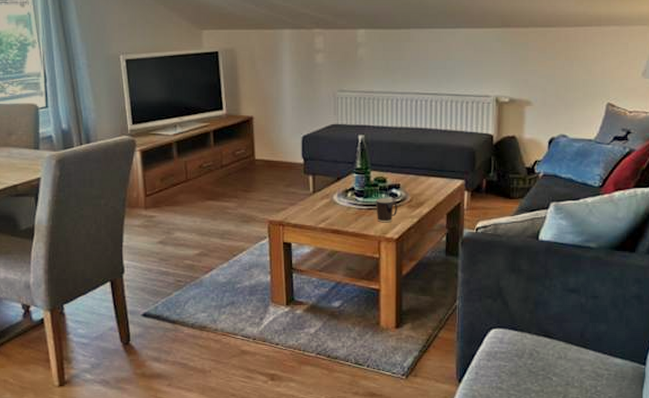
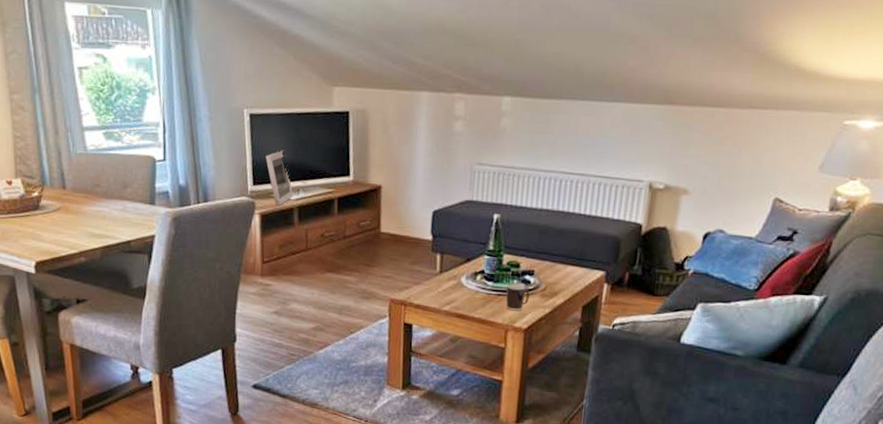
picture frame: none [143,90,171,143] -> present [265,150,294,207]

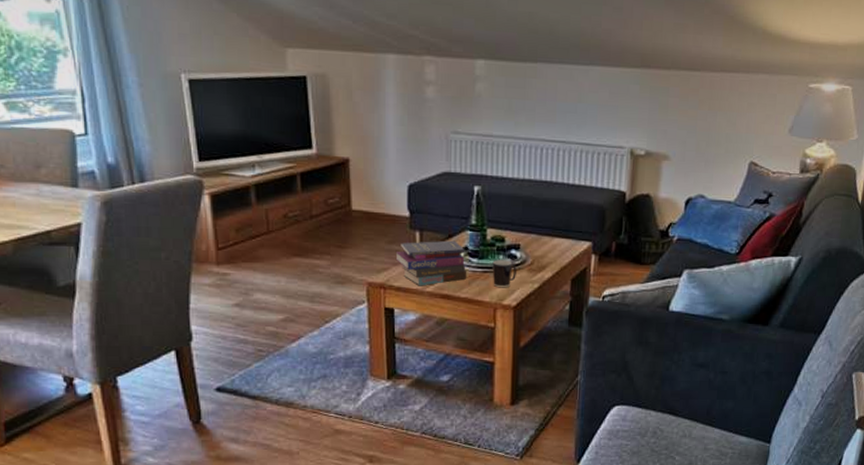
picture frame: present [265,150,294,207] -> none [211,120,248,185]
books: none [417,263,483,305] -> present [395,240,467,286]

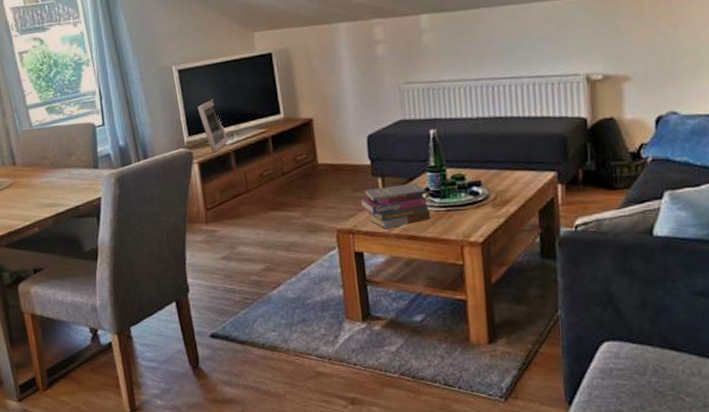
picture frame: none [211,120,248,185] -> present [197,98,228,153]
mug: present [492,260,516,288] -> none [454,197,480,225]

